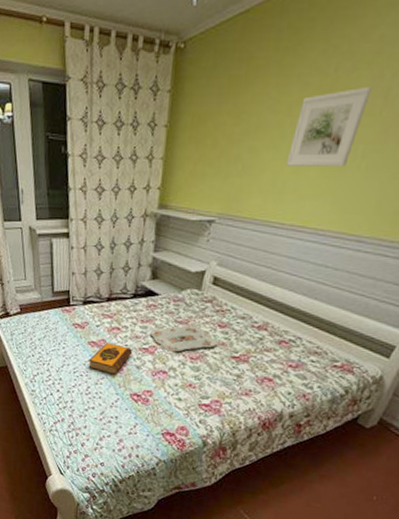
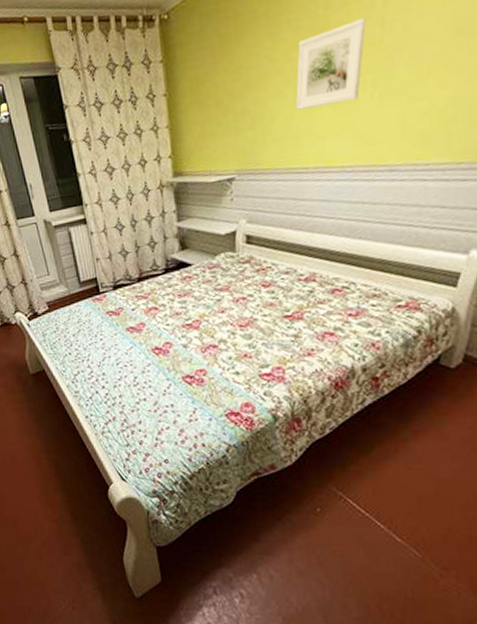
hardback book: present [88,343,132,375] -> none [130,325,175,359]
serving tray: present [150,325,217,352] -> none [191,290,265,323]

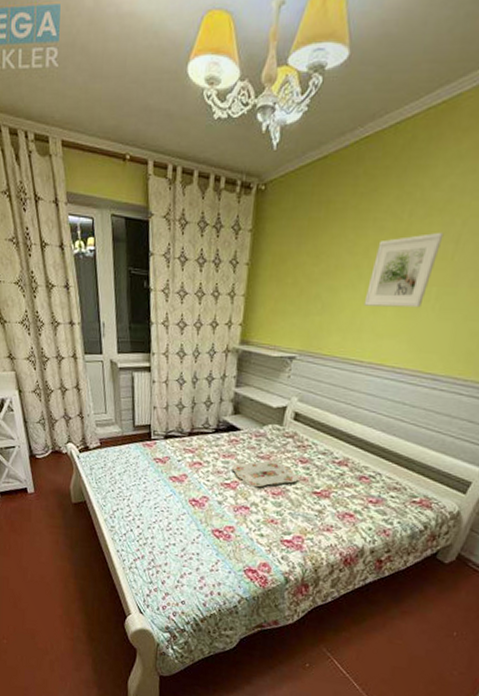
serving tray: none [191,290,265,323] -> present [232,460,299,488]

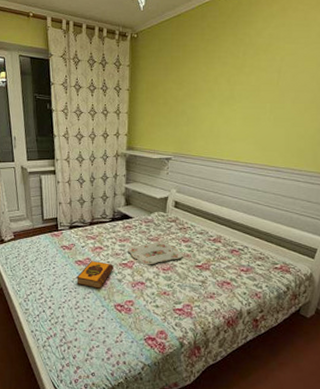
hardback book: none [169,478,214,510] -> present [76,261,113,289]
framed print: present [363,232,444,308] -> none [218,65,269,119]

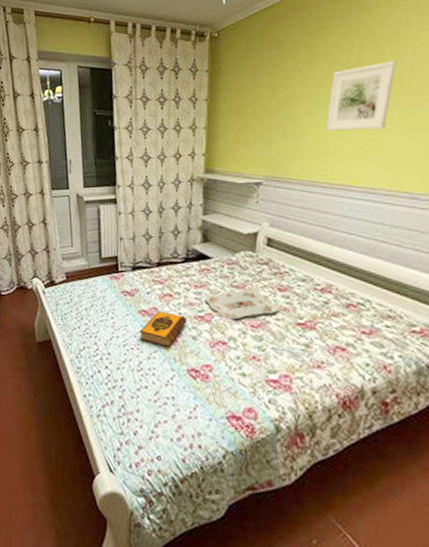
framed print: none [218,65,269,119] -> present [326,60,397,131]

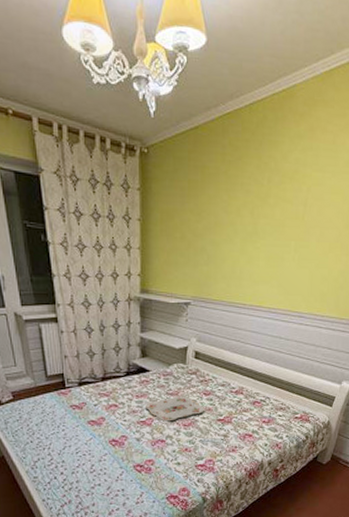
hardback book: present [139,311,186,347] -> none [90,420,131,450]
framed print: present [326,60,397,131] -> none [241,196,295,258]

